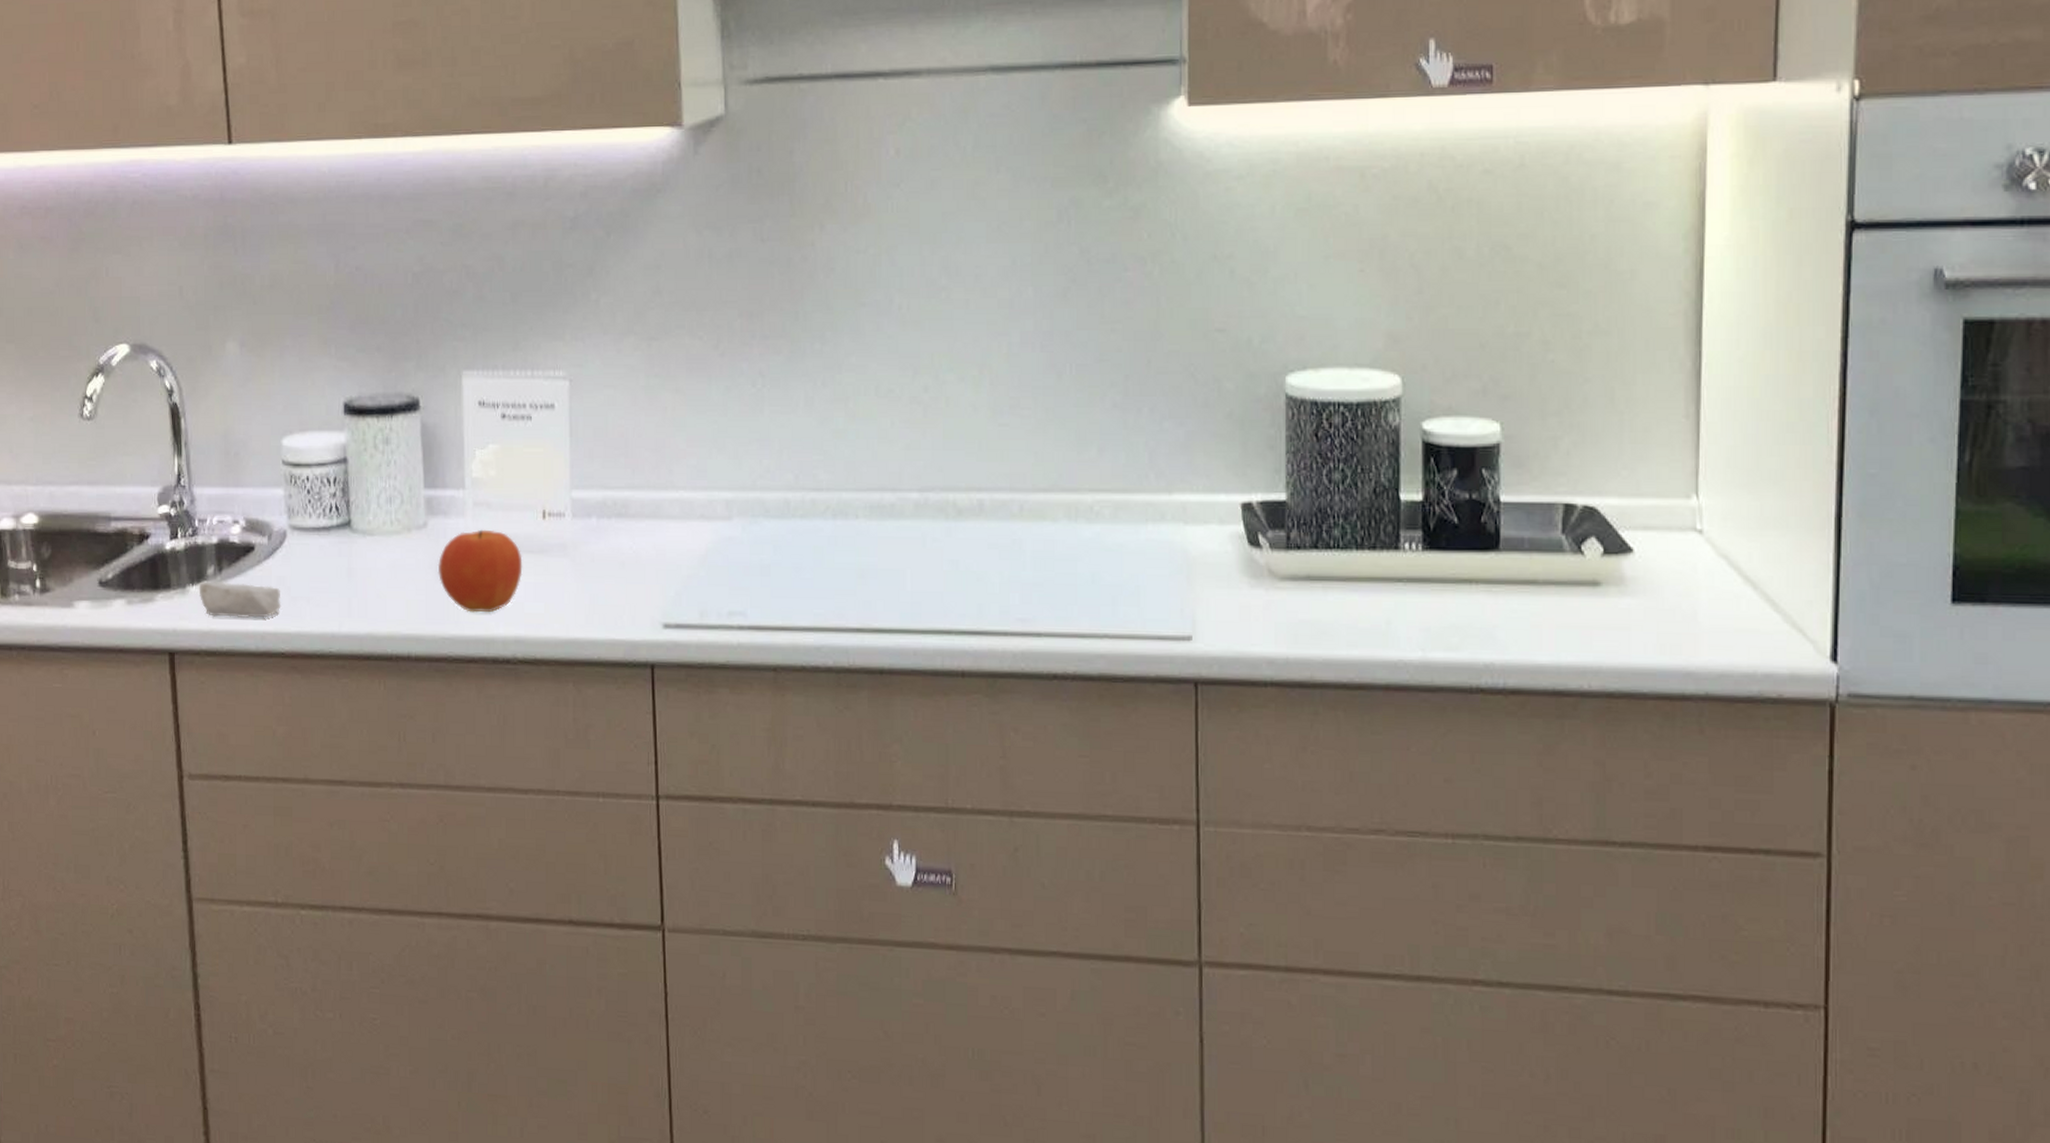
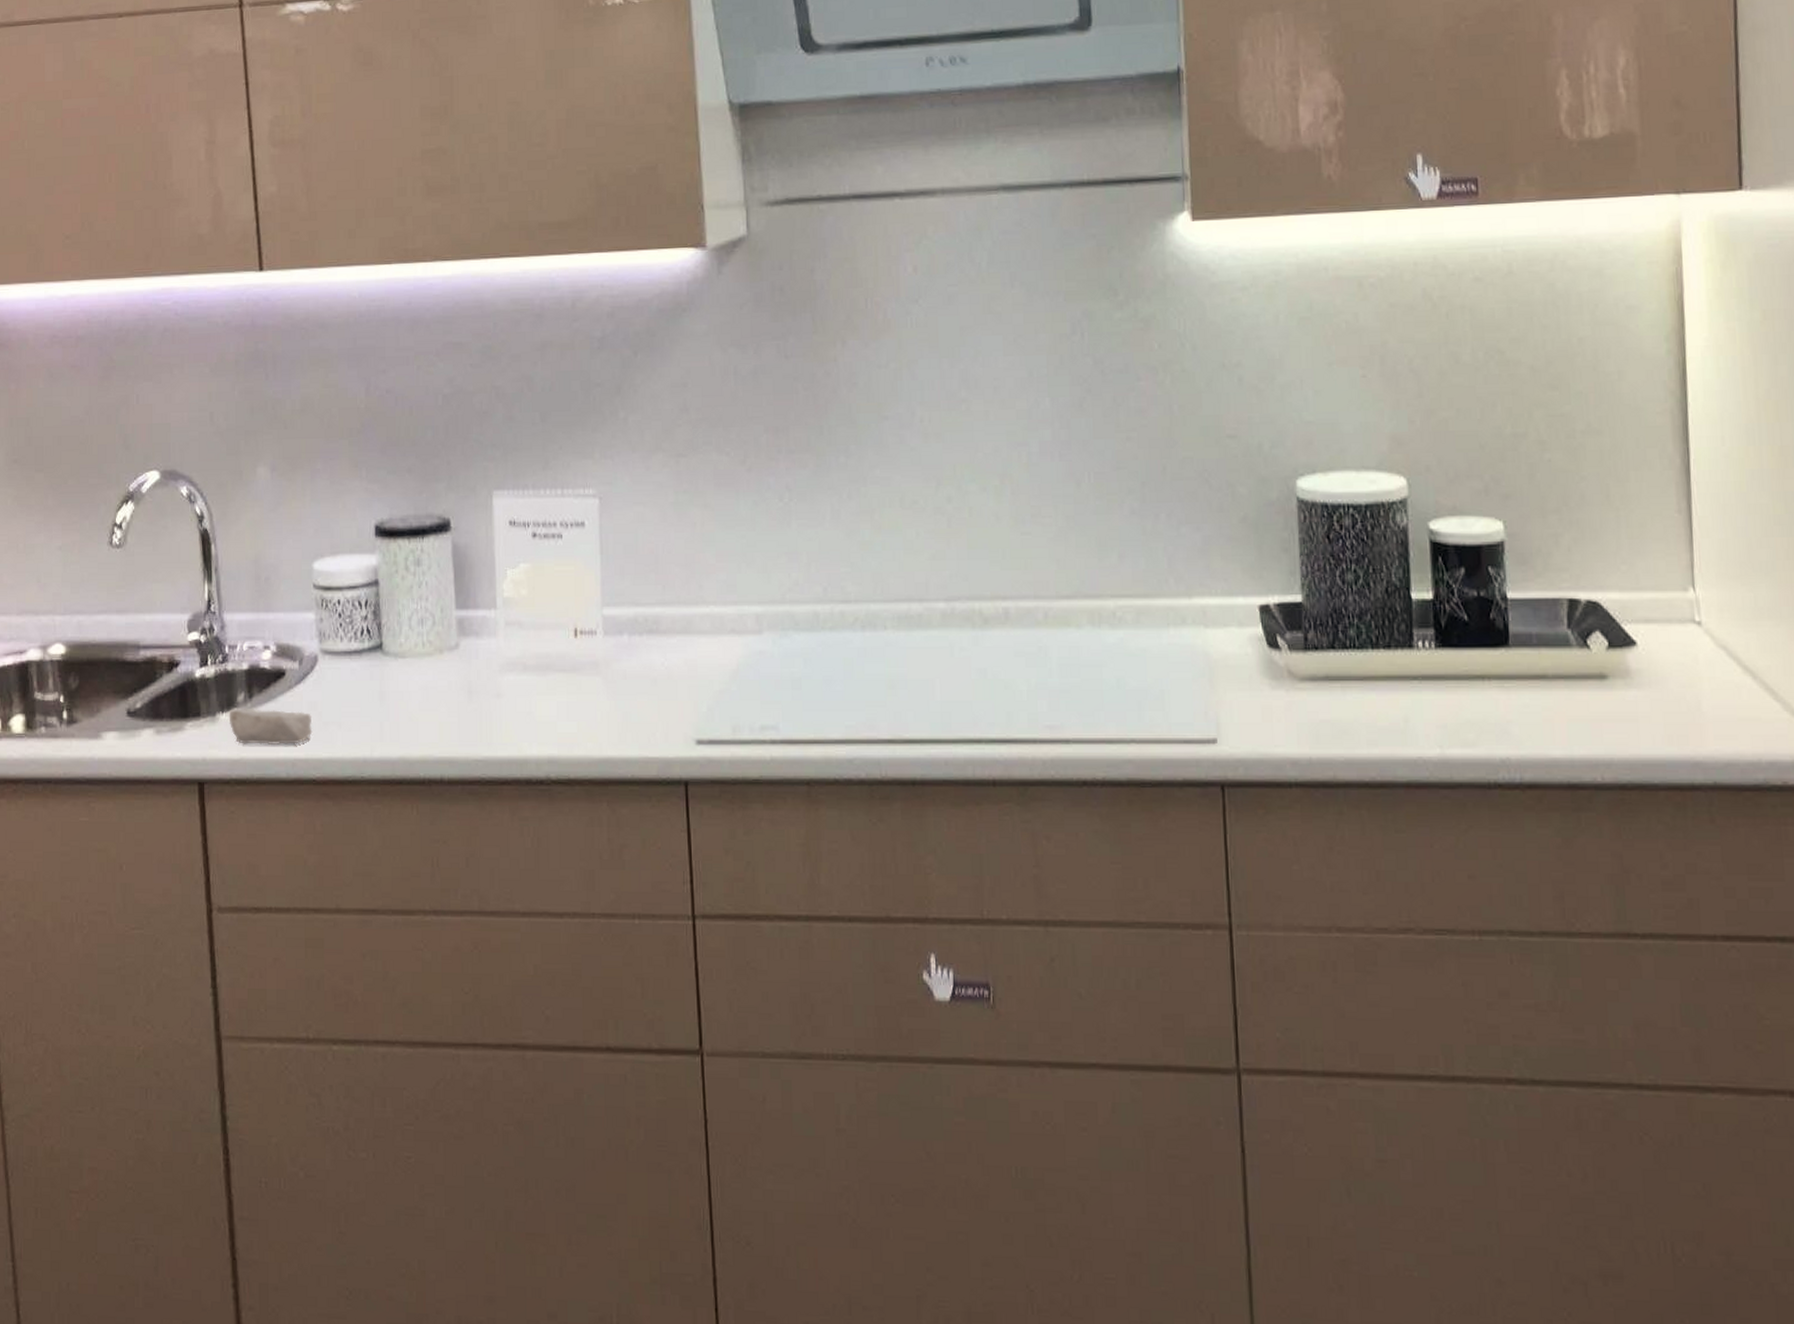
fruit: present [437,529,523,613] -> none [470,649,555,733]

